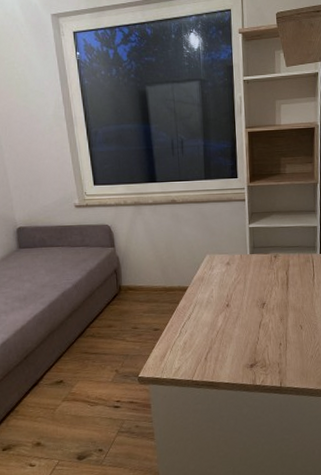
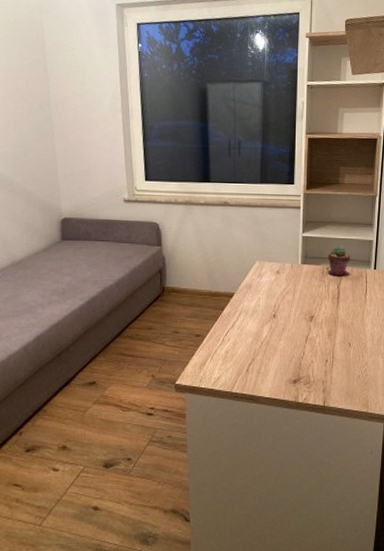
potted succulent: none [274,233,296,263] -> present [327,245,350,276]

